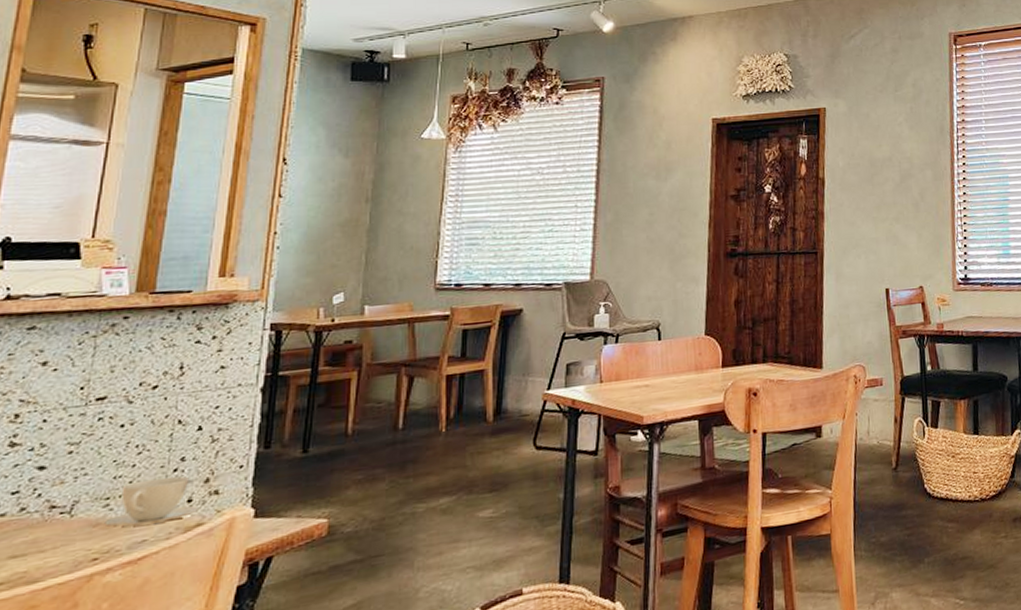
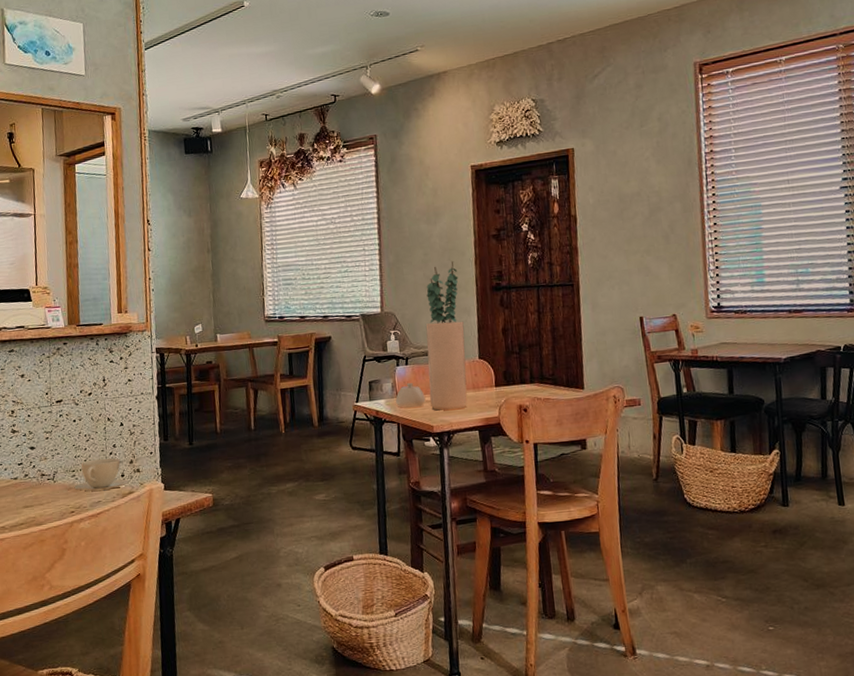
sugar bowl: none [599,364,637,396] -> present [395,382,426,409]
vase: none [641,223,691,398] -> present [425,261,468,411]

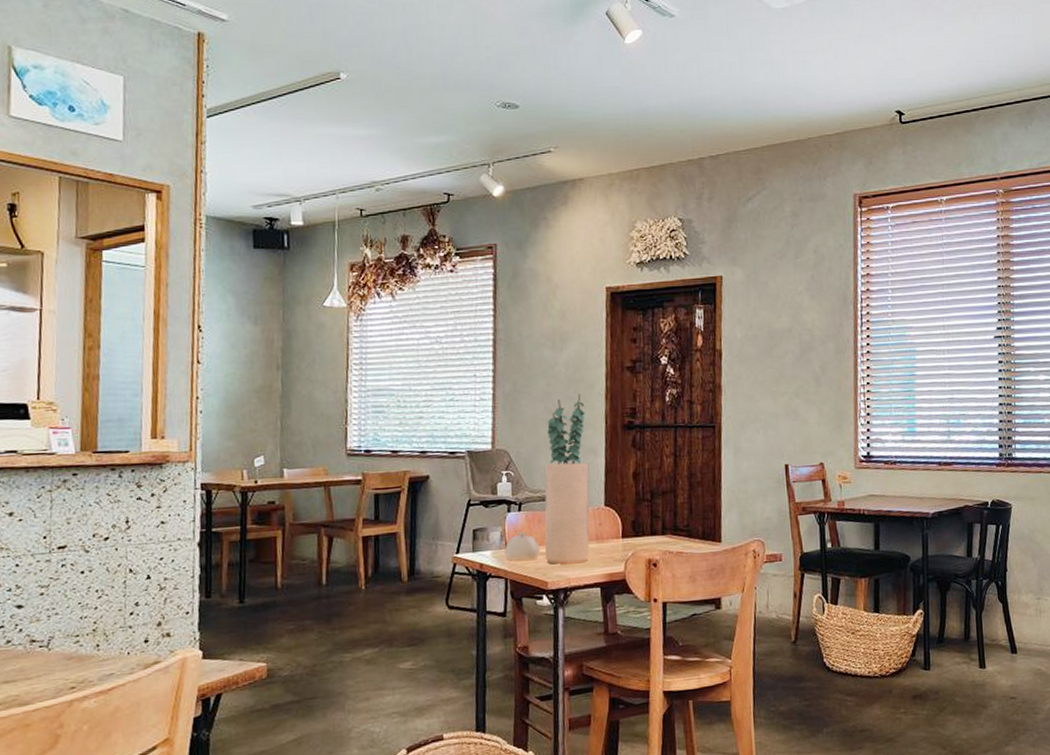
teacup: present [74,457,129,492] -> none [77,619,154,662]

